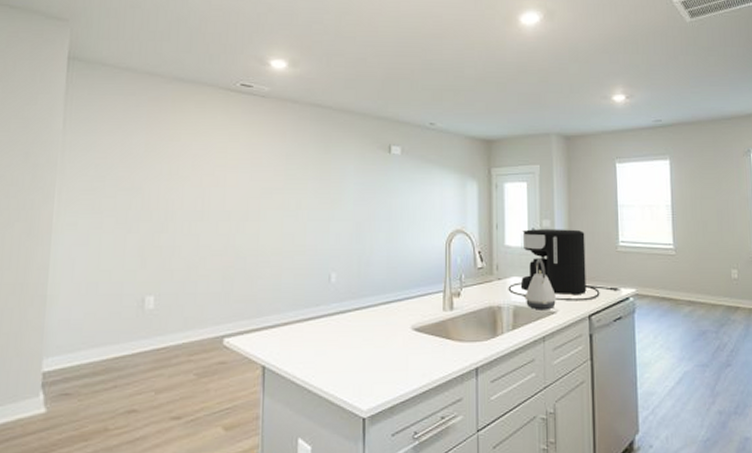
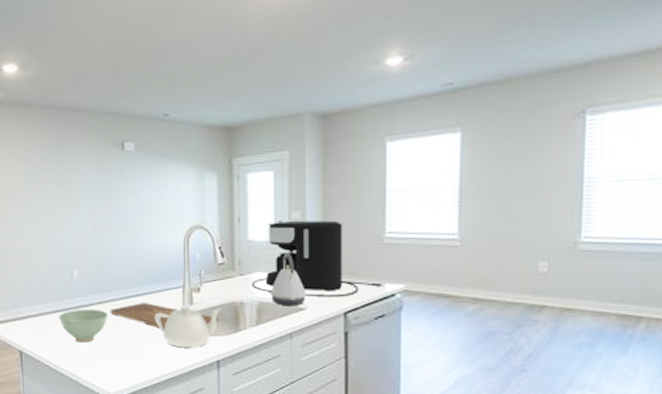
bowl: none [311,315,367,354] -> present [58,308,109,343]
cutting board: none [368,308,478,336] -> present [110,303,219,329]
teapot: none [414,310,481,356] -> present [154,305,222,348]

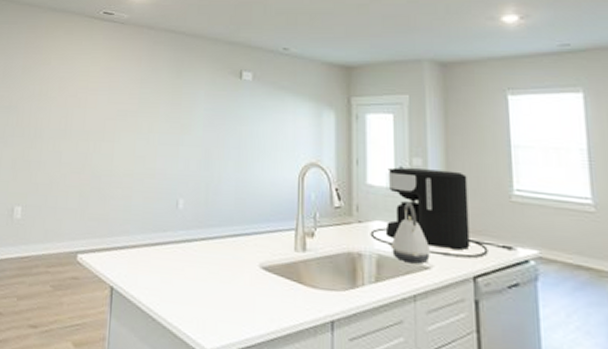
bowl: present [58,308,109,343] -> none [158,244,213,284]
cutting board: present [110,303,219,329] -> none [215,243,334,276]
teapot: present [154,305,222,348] -> none [263,251,337,303]

